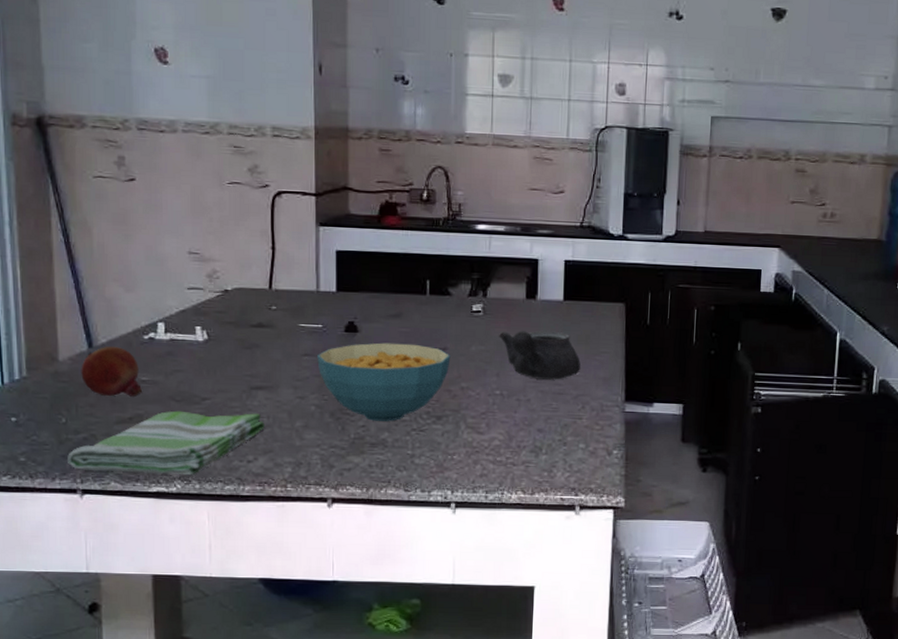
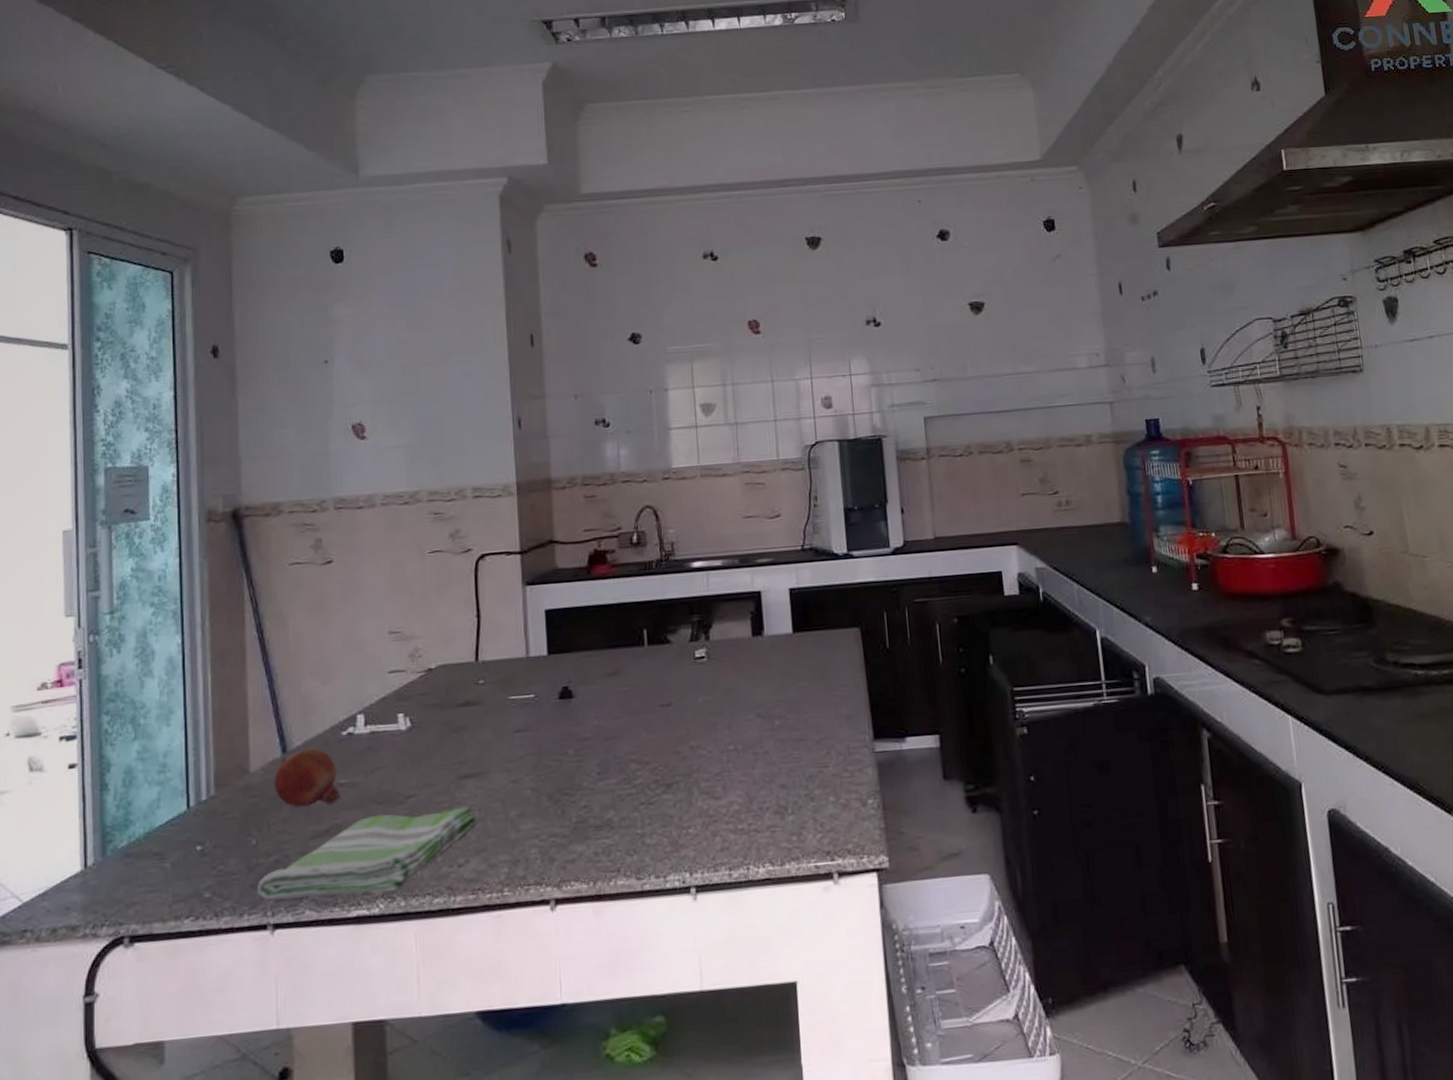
cereal bowl: present [317,342,451,422] -> none [530,703,676,799]
teapot: present [498,330,581,380] -> none [725,669,820,727]

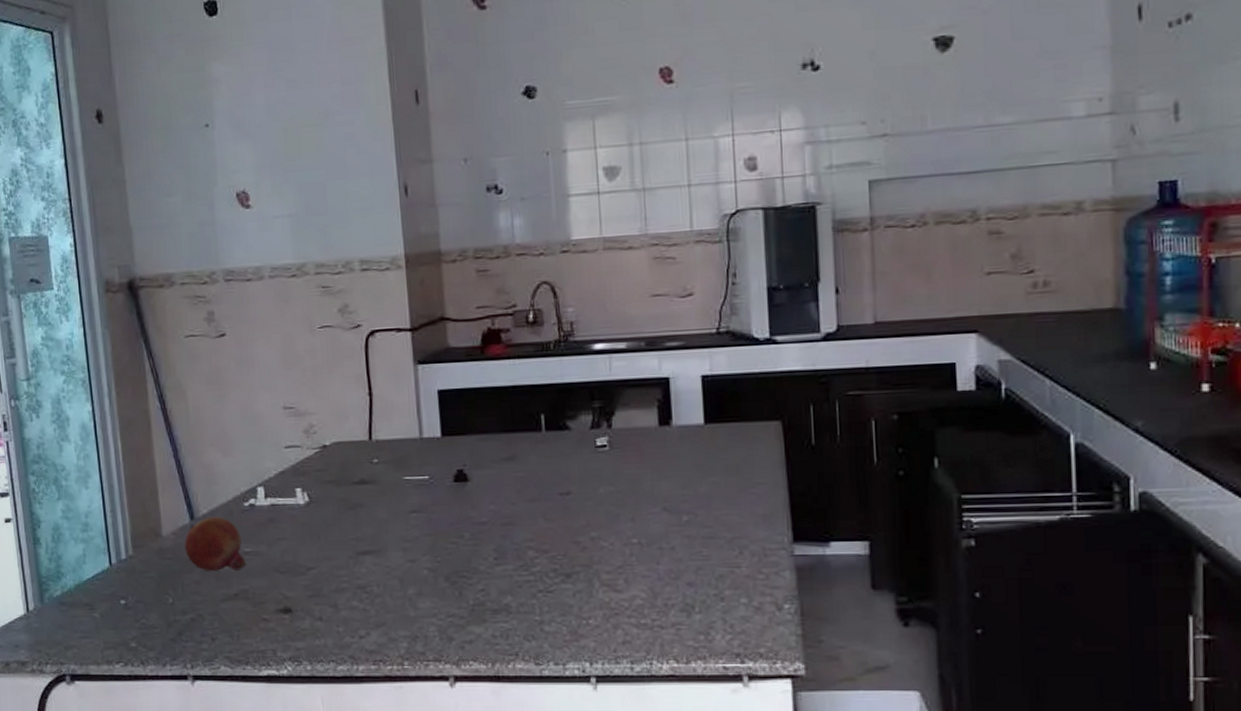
dish towel: present [257,806,476,900] -> none [176,581,375,656]

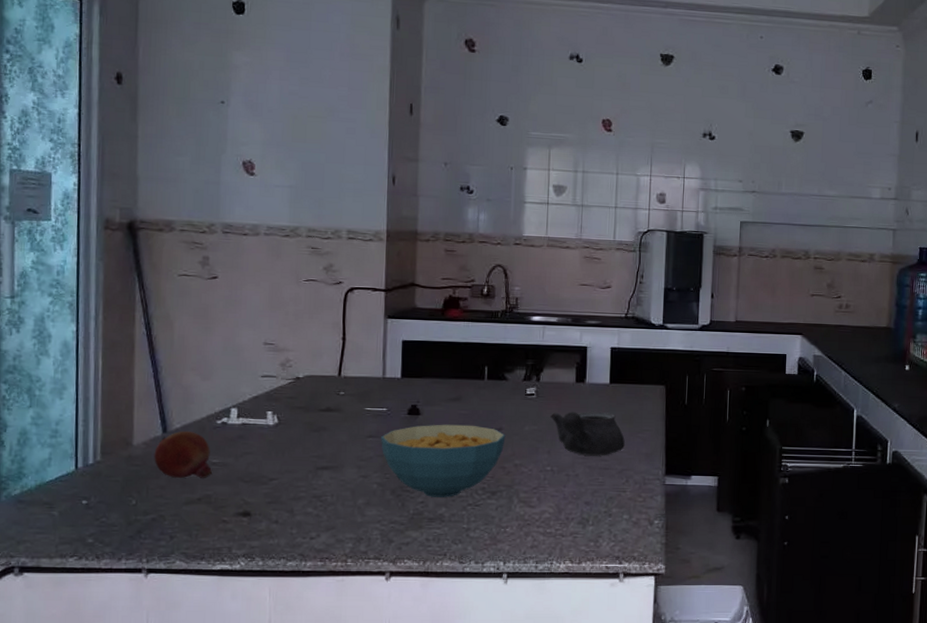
cereal bowl: none [426,490,576,583] -> present [381,424,506,497]
teapot: none [629,462,733,522] -> present [549,411,625,456]

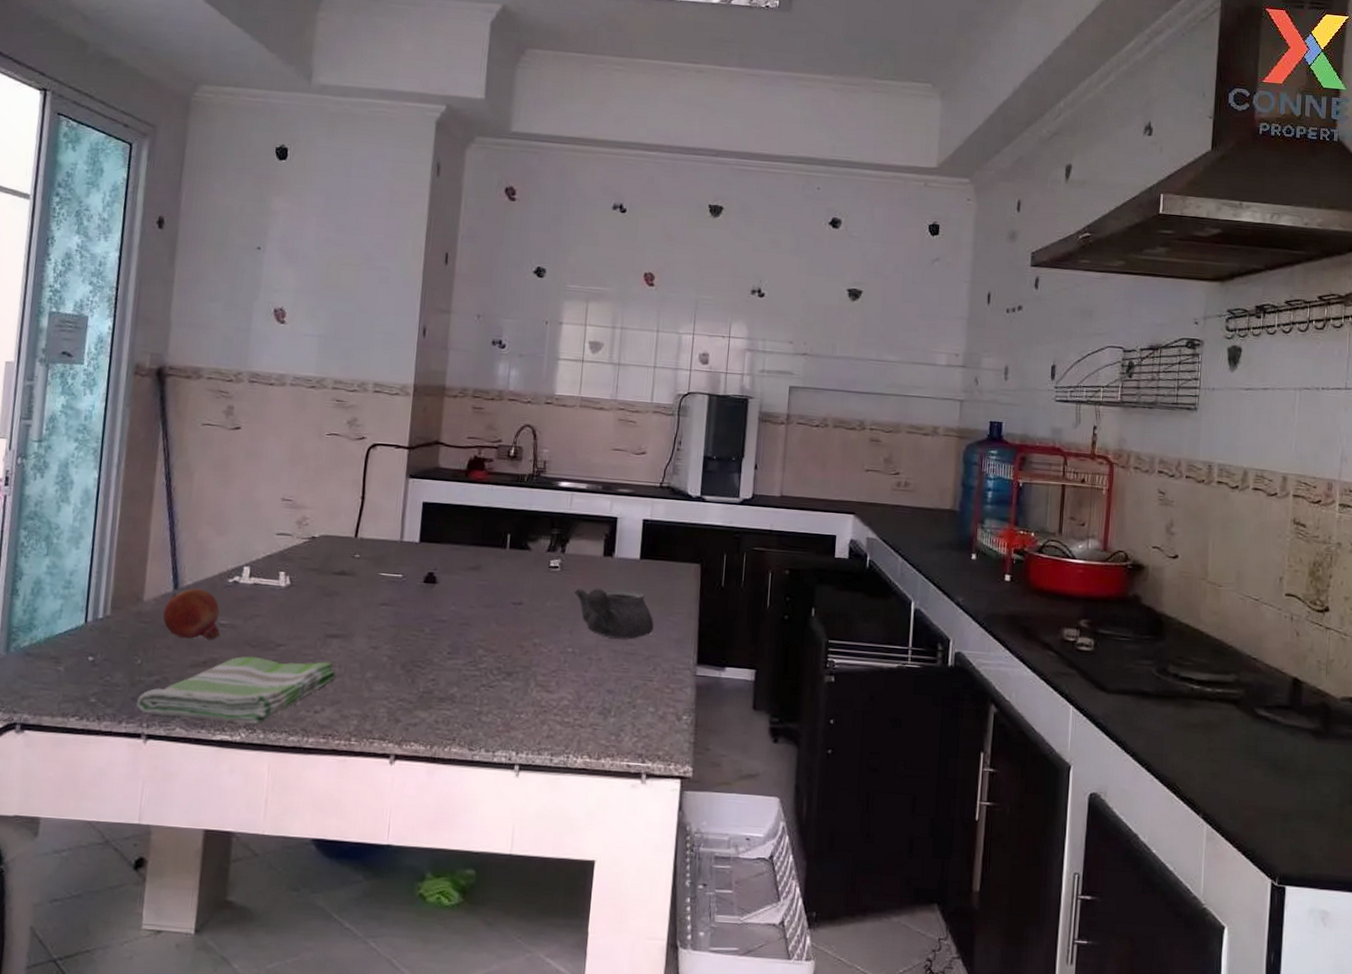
dish towel: none [135,491,329,553] -> present [137,656,336,725]
cereal bowl: present [381,424,506,497] -> none [394,595,526,676]

